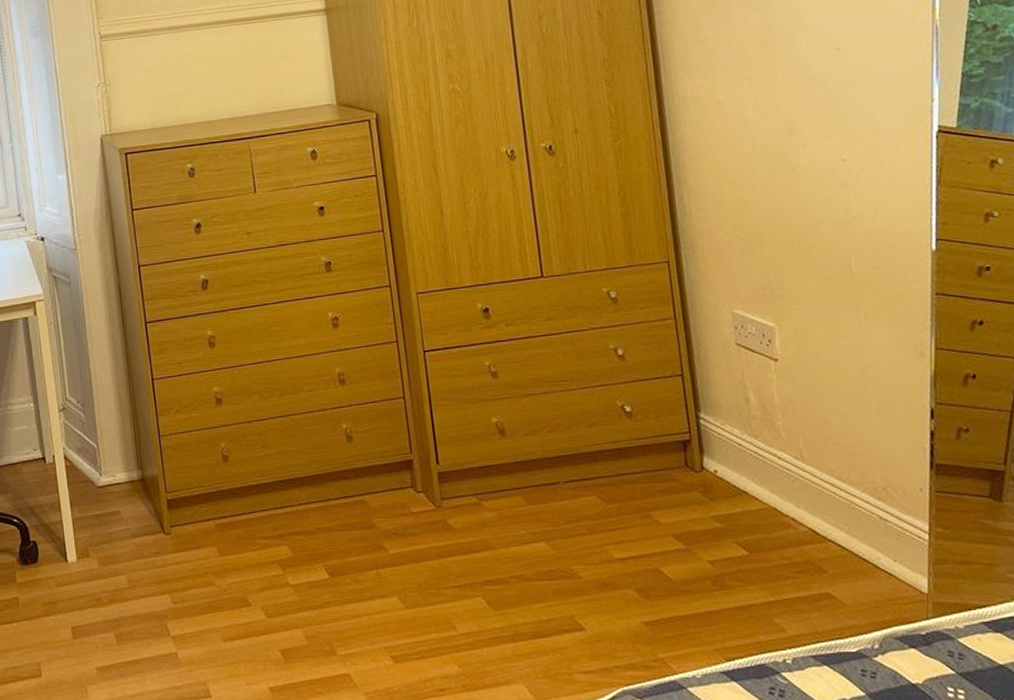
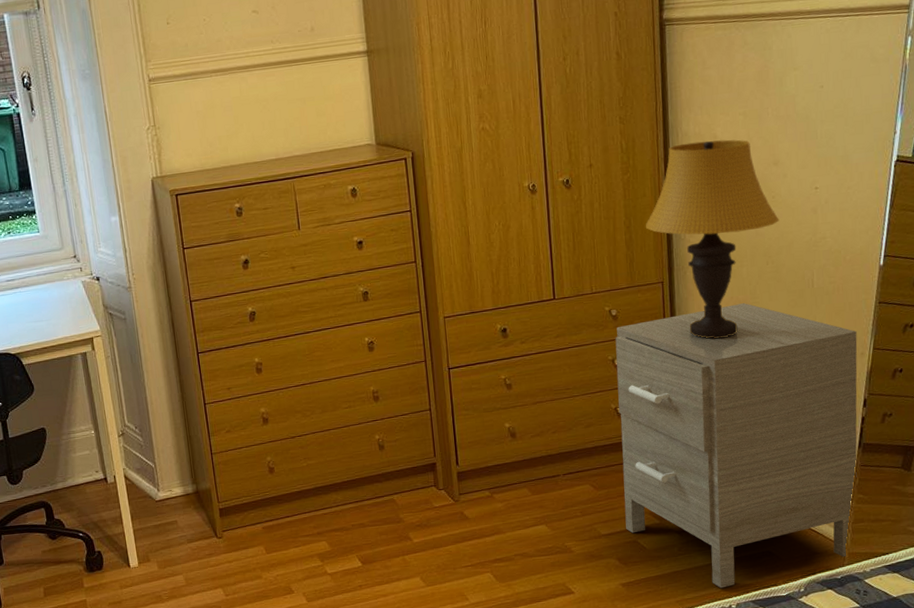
nightstand: none [616,289,933,637] -> present [615,303,858,589]
table lamp: none [644,105,803,329] -> present [646,139,779,339]

